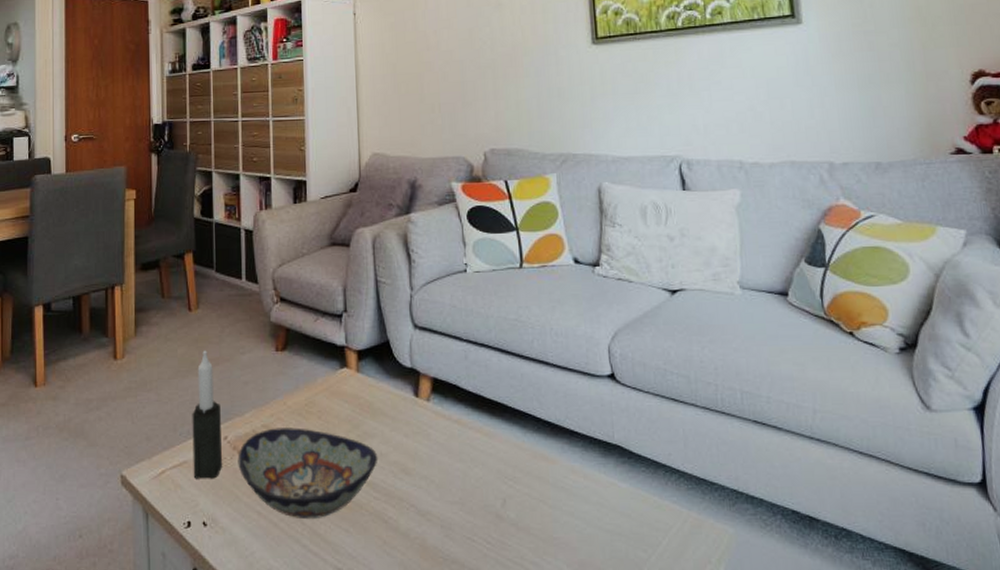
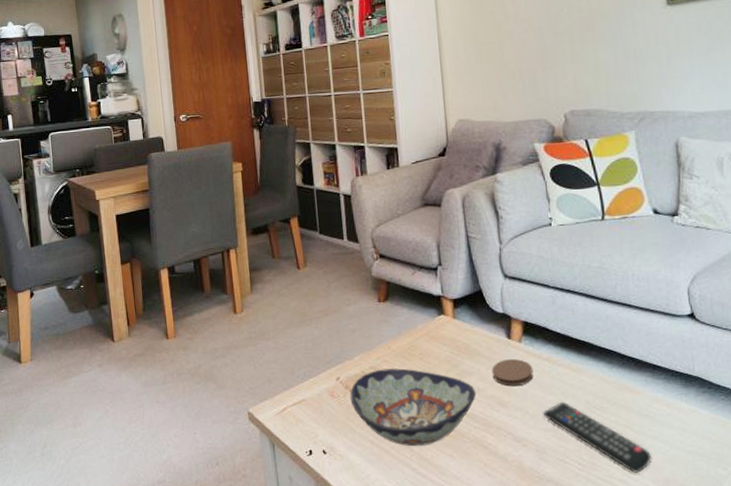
candle: present [192,350,222,479] -> none [306,303,337,414]
coaster: none [396,419,442,452] -> present [491,358,534,387]
remote control: none [449,470,567,554] -> present [542,401,653,473]

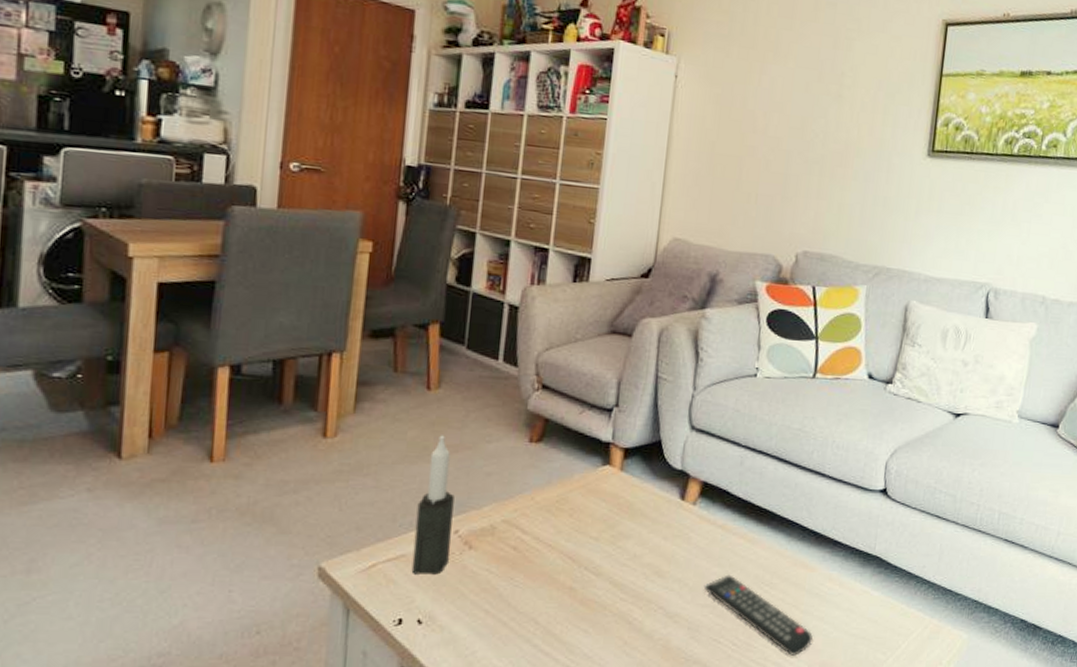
candle: none [306,303,337,414] -> present [411,435,455,575]
decorative bowl: present [350,368,477,447] -> none [468,524,631,619]
coaster: present [491,358,534,387] -> none [654,522,703,555]

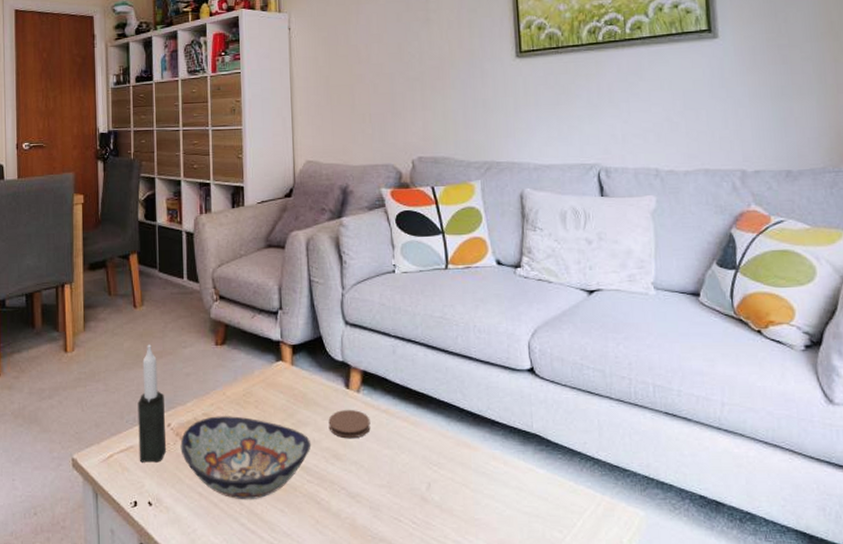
decorative bowl: none [468,524,631,619] -> present [180,416,311,500]
coaster: none [654,522,703,555] -> present [328,409,371,439]
remote control: present [704,574,814,656] -> none [378,456,488,534]

